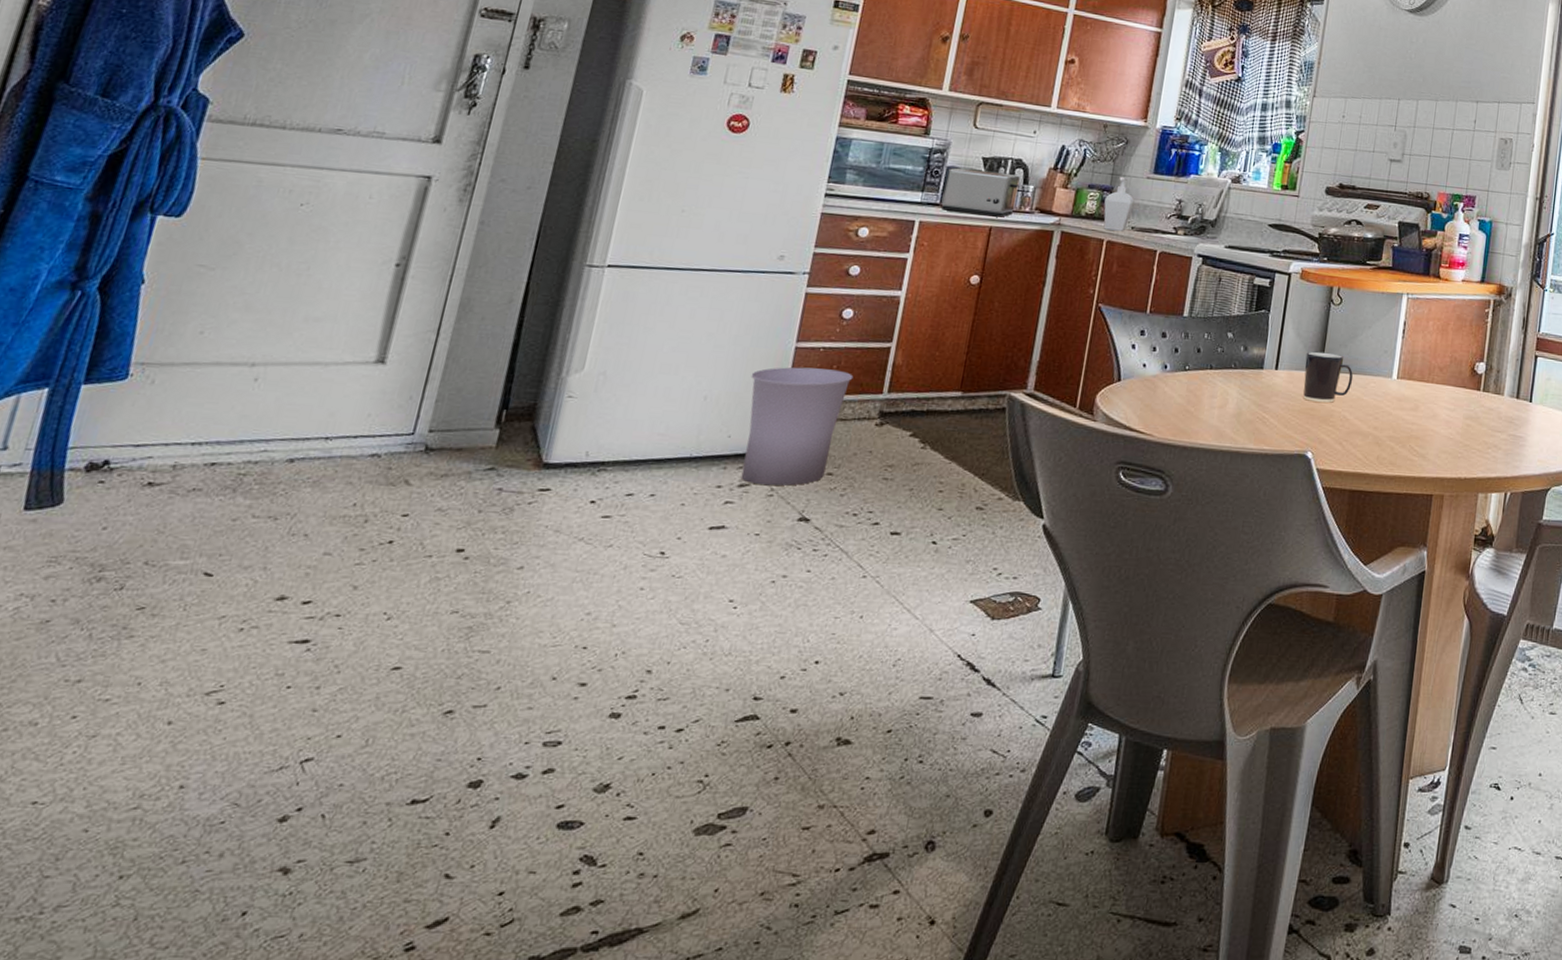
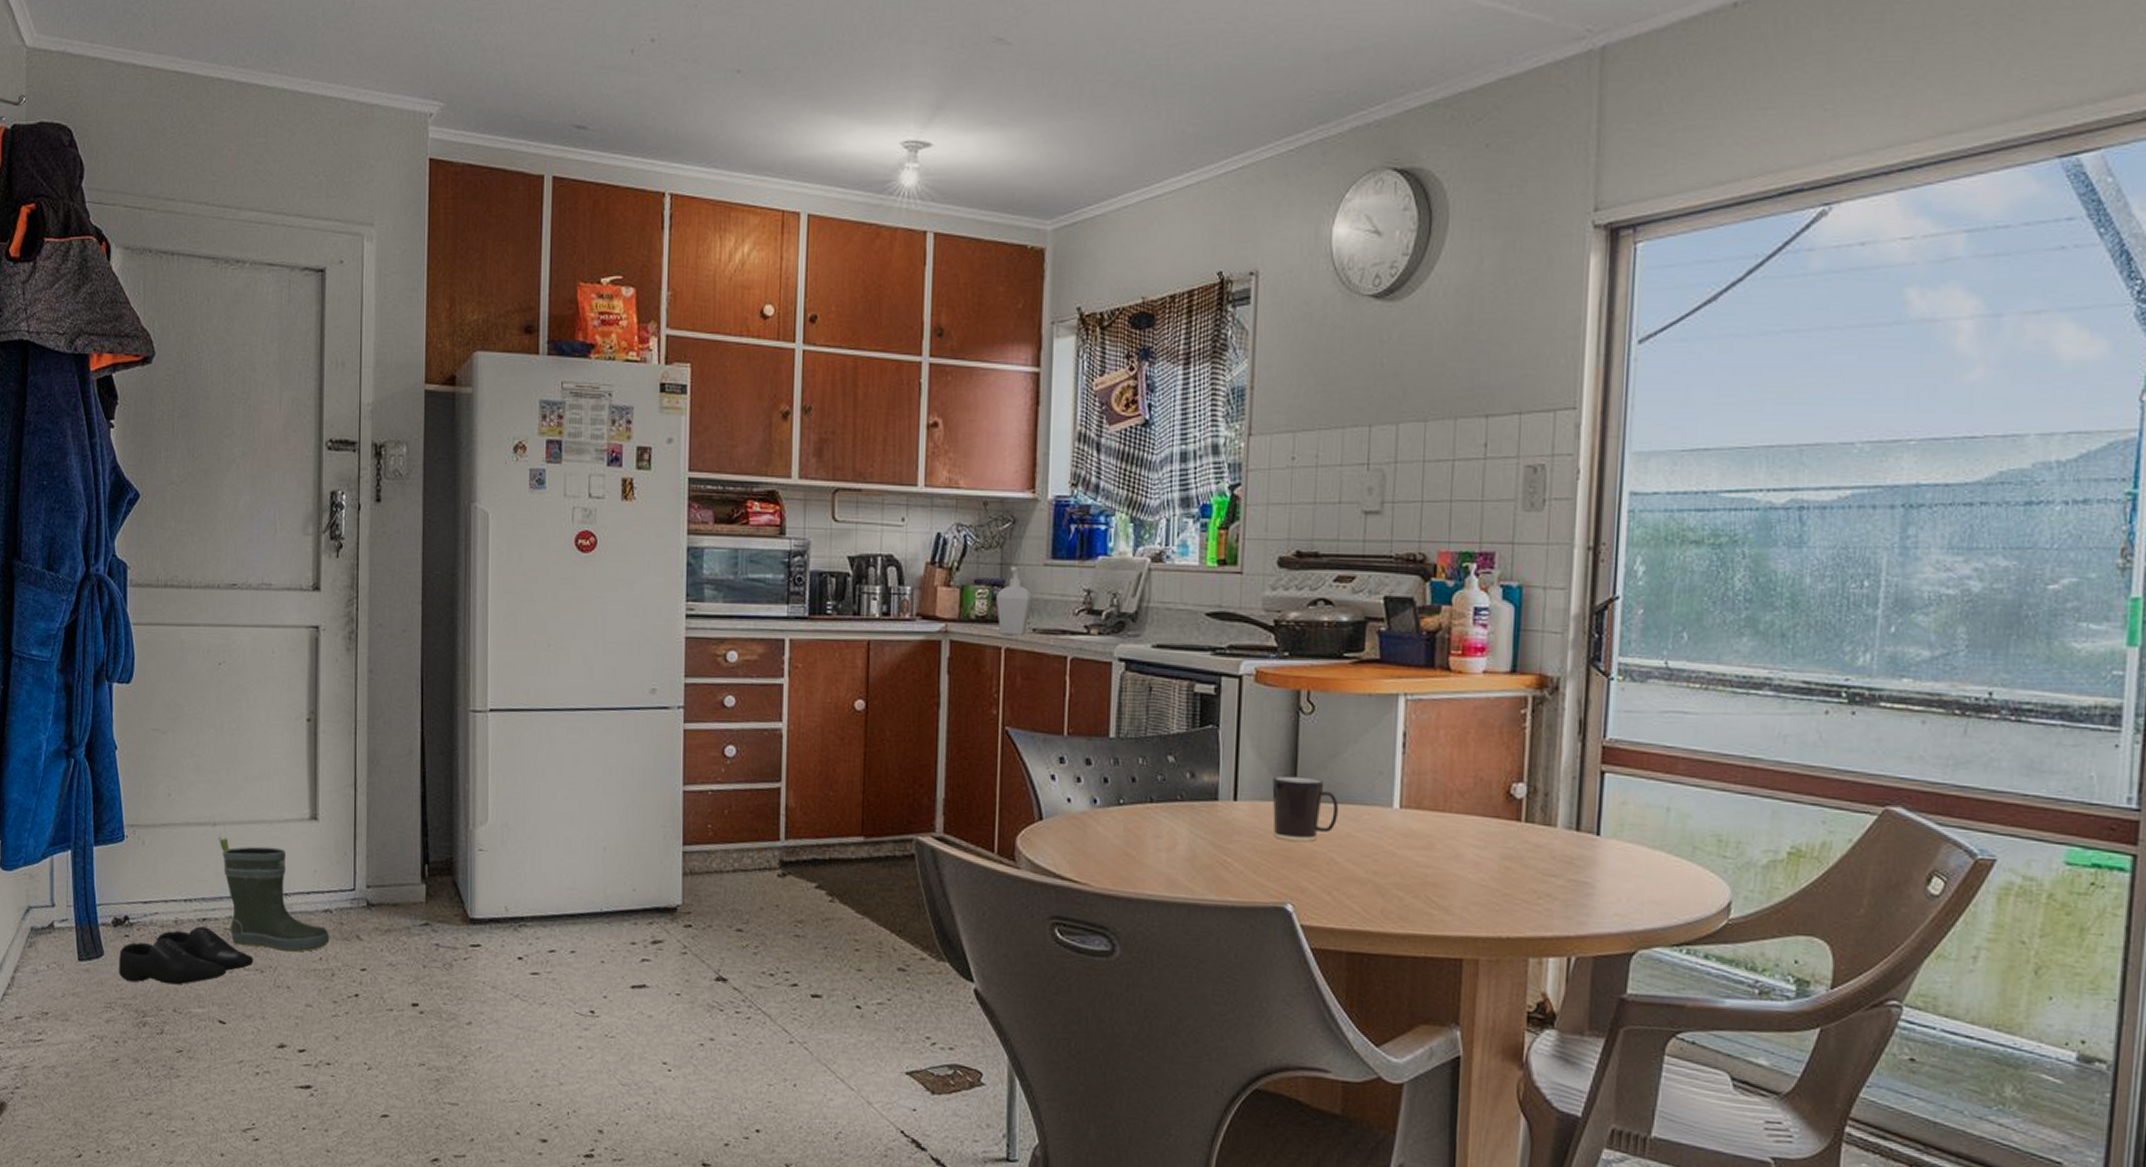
shoe: none [78,471,269,535] -> present [119,926,254,985]
boot: none [244,379,372,498] -> present [220,838,330,952]
waste bin: present [741,367,854,486] -> none [644,812,747,943]
toaster: present [941,167,1020,218] -> none [810,571,893,628]

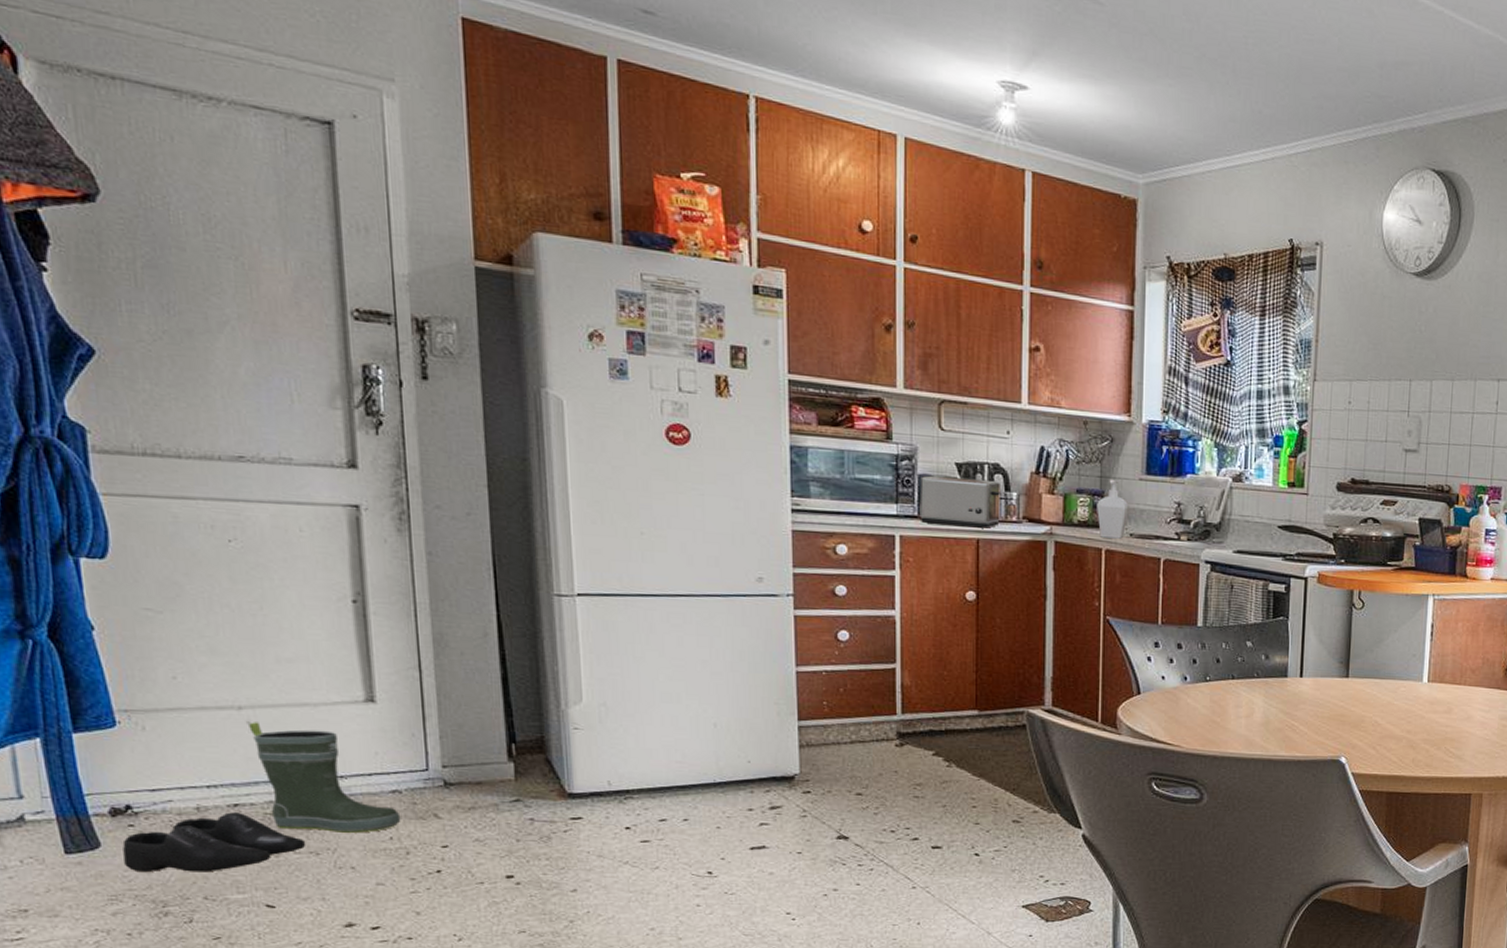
toaster: none [810,571,893,628] -> present [919,475,1000,529]
mug: present [1272,775,1339,843] -> none [1330,657,1382,710]

